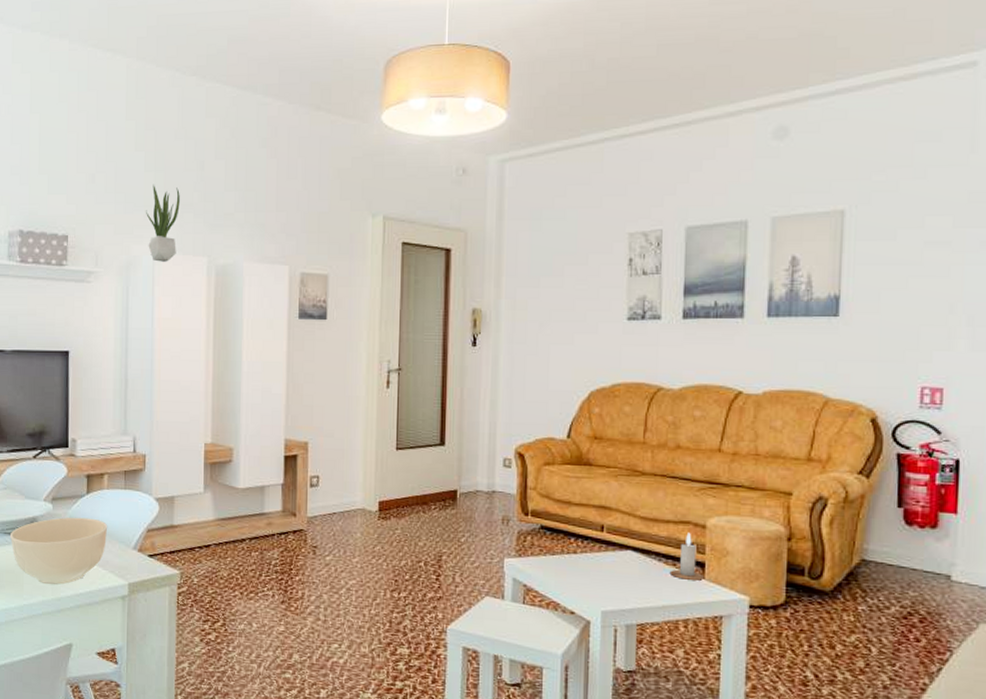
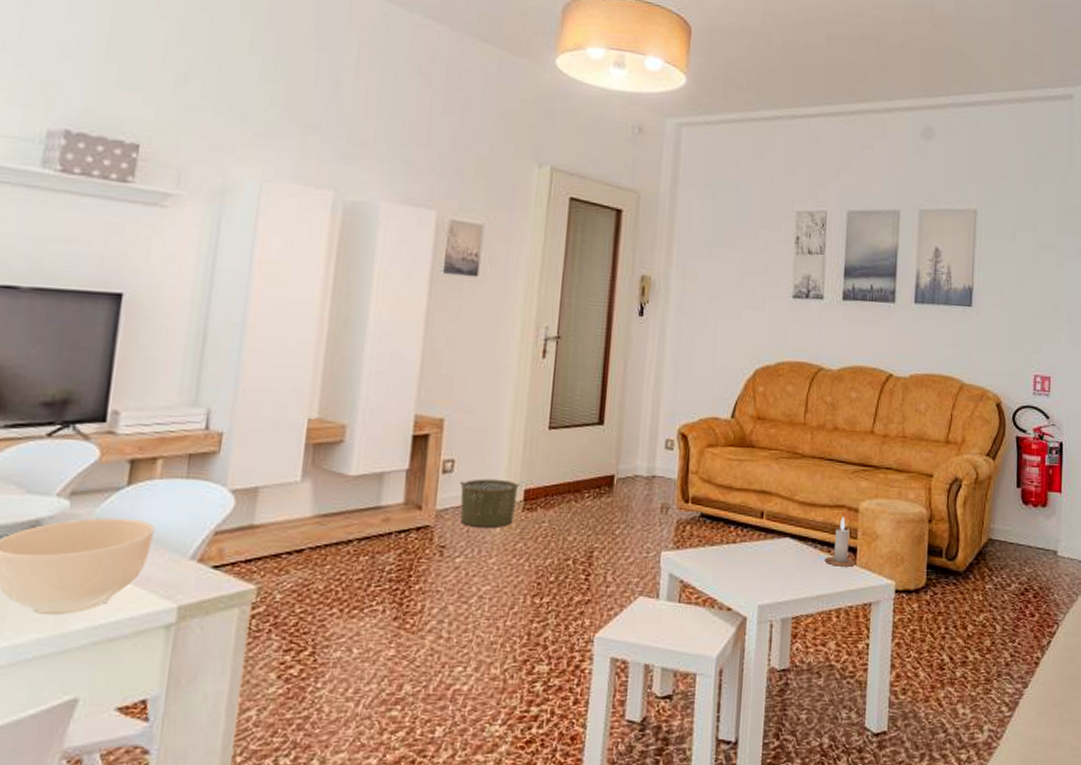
potted plant: present [146,184,180,262] -> none [254,96,305,192]
basket: none [325,492,374,533] -> present [460,478,520,528]

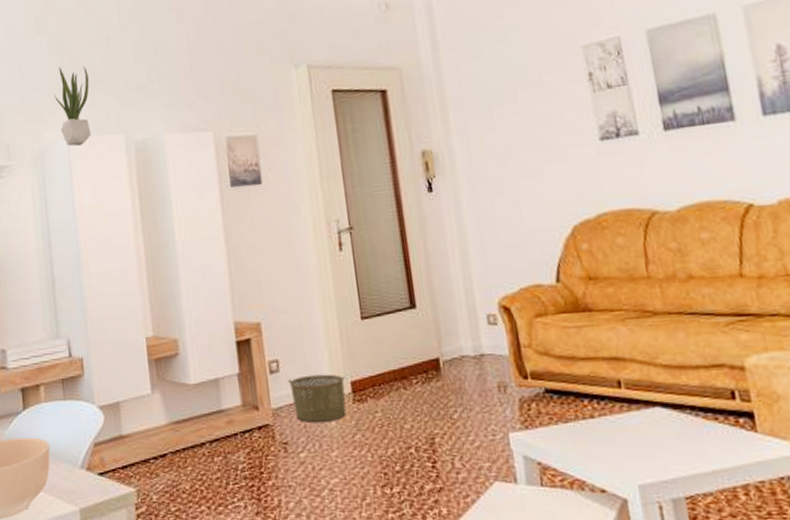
potted plant: none [254,96,305,192] -> present [55,66,91,146]
candle: present [824,517,857,567] -> none [712,377,758,436]

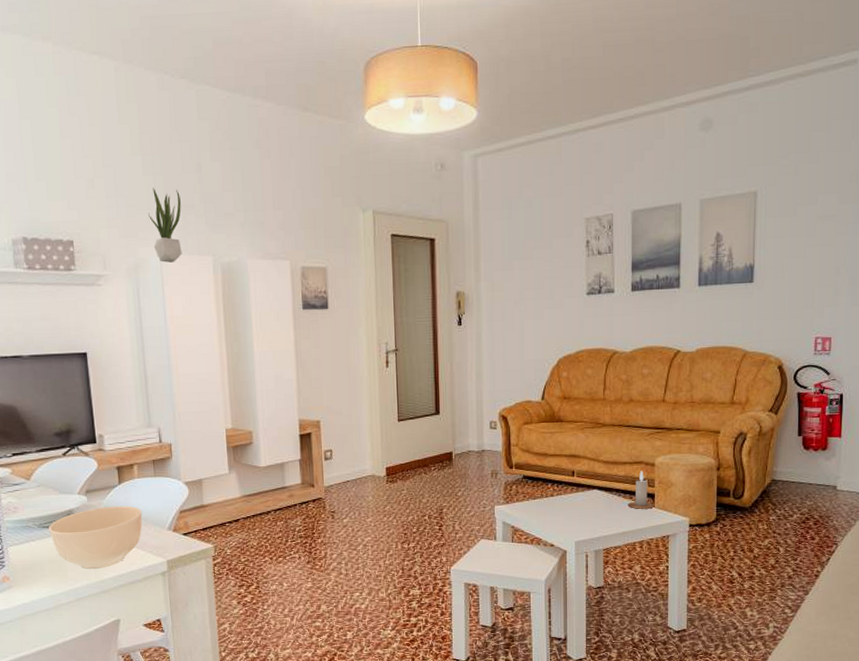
basket: present [288,374,346,422] -> none [338,461,382,497]
candle: none [712,377,758,436] -> present [627,470,655,509]

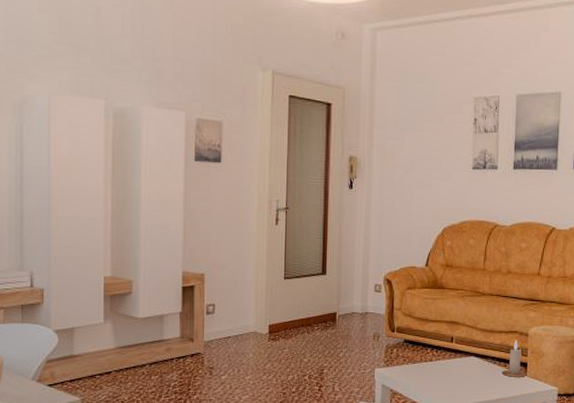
potted plant: present [149,187,182,263] -> none [40,25,76,103]

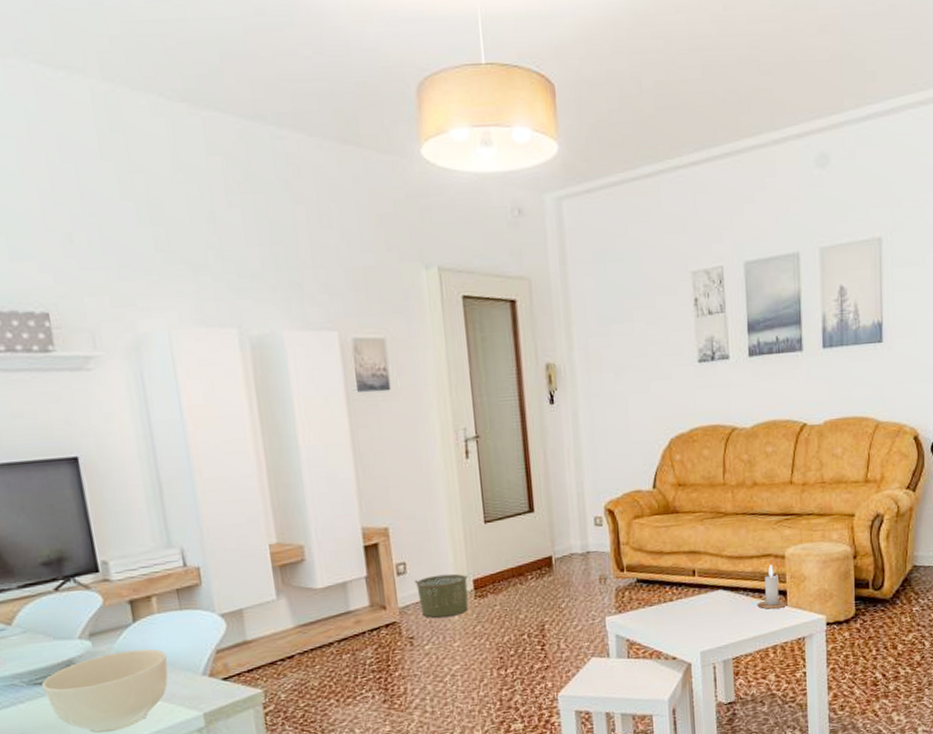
basket: none [220,317,265,353] -> present [414,573,468,618]

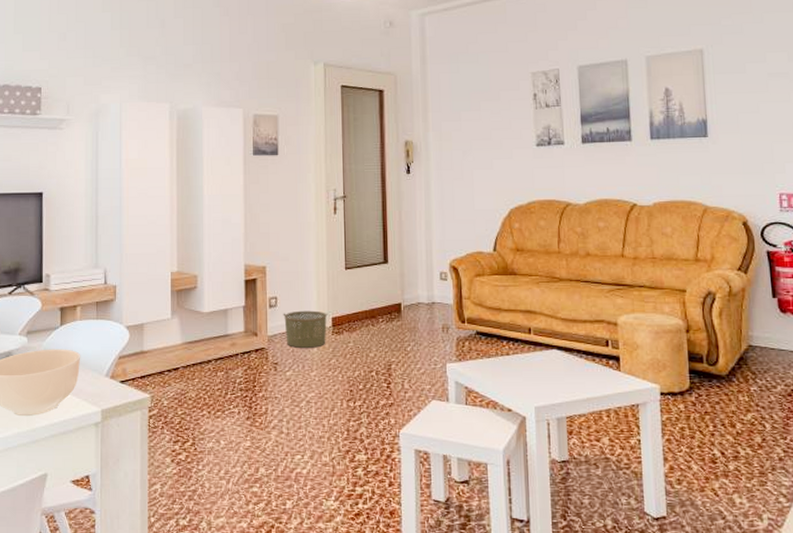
candle: present [757,564,788,609] -> none [590,330,621,373]

